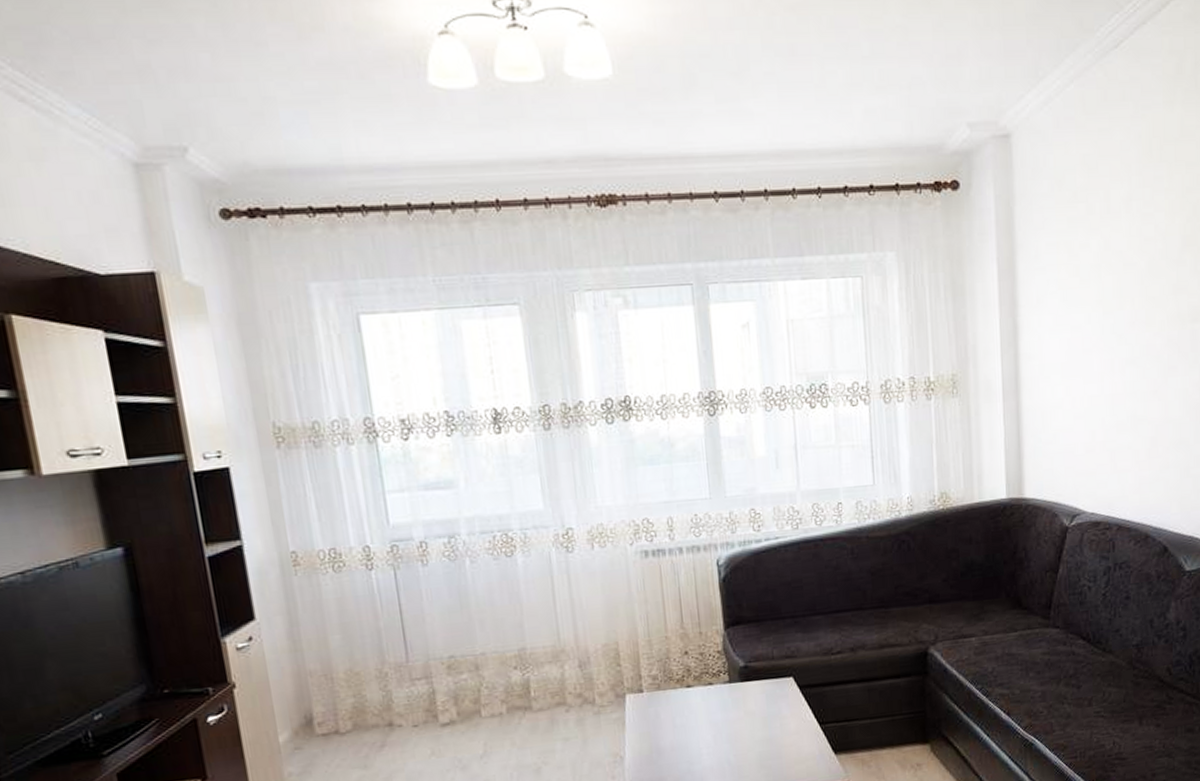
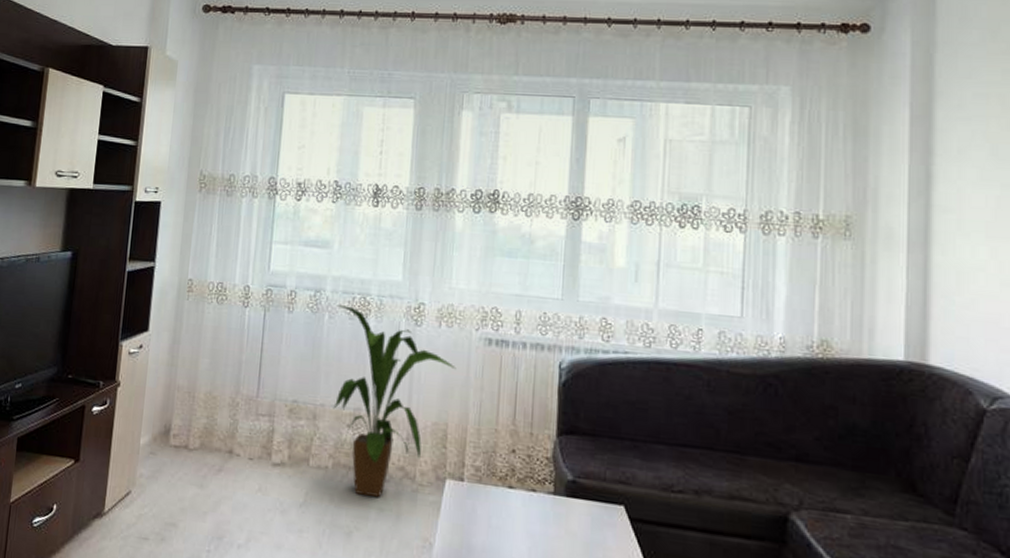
house plant: none [477,546,617,731] -> present [333,305,456,497]

